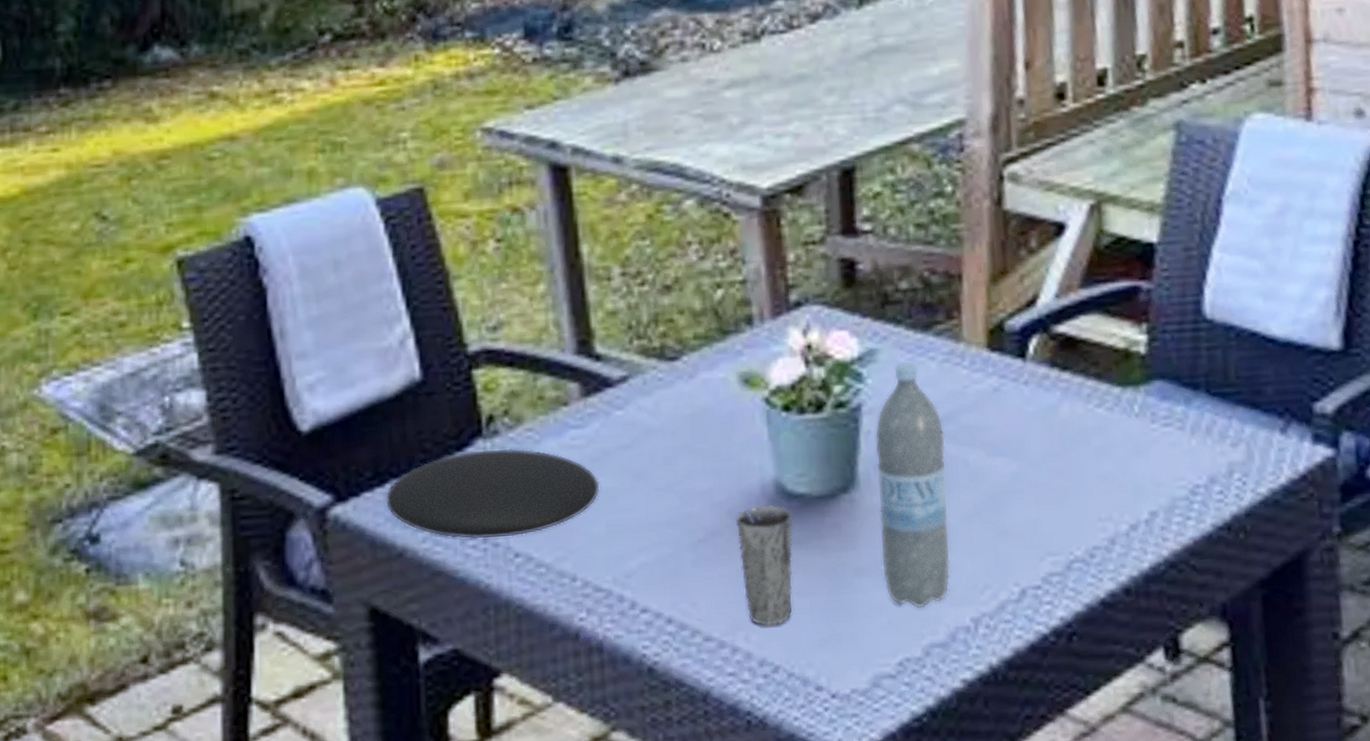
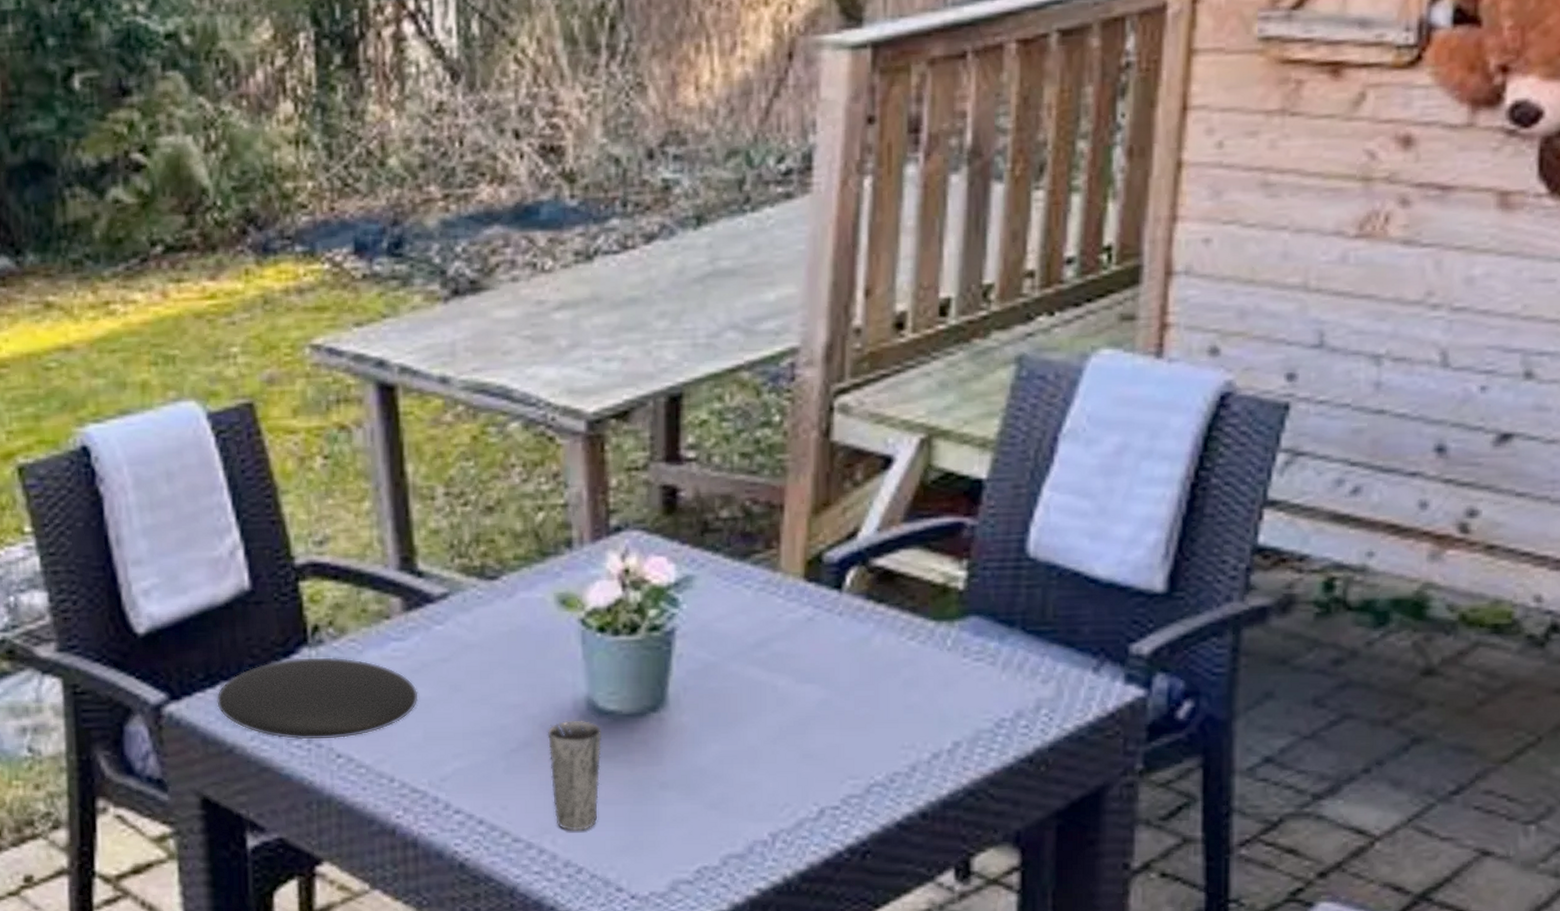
water bottle: present [874,361,951,609] -> none [686,588,755,822]

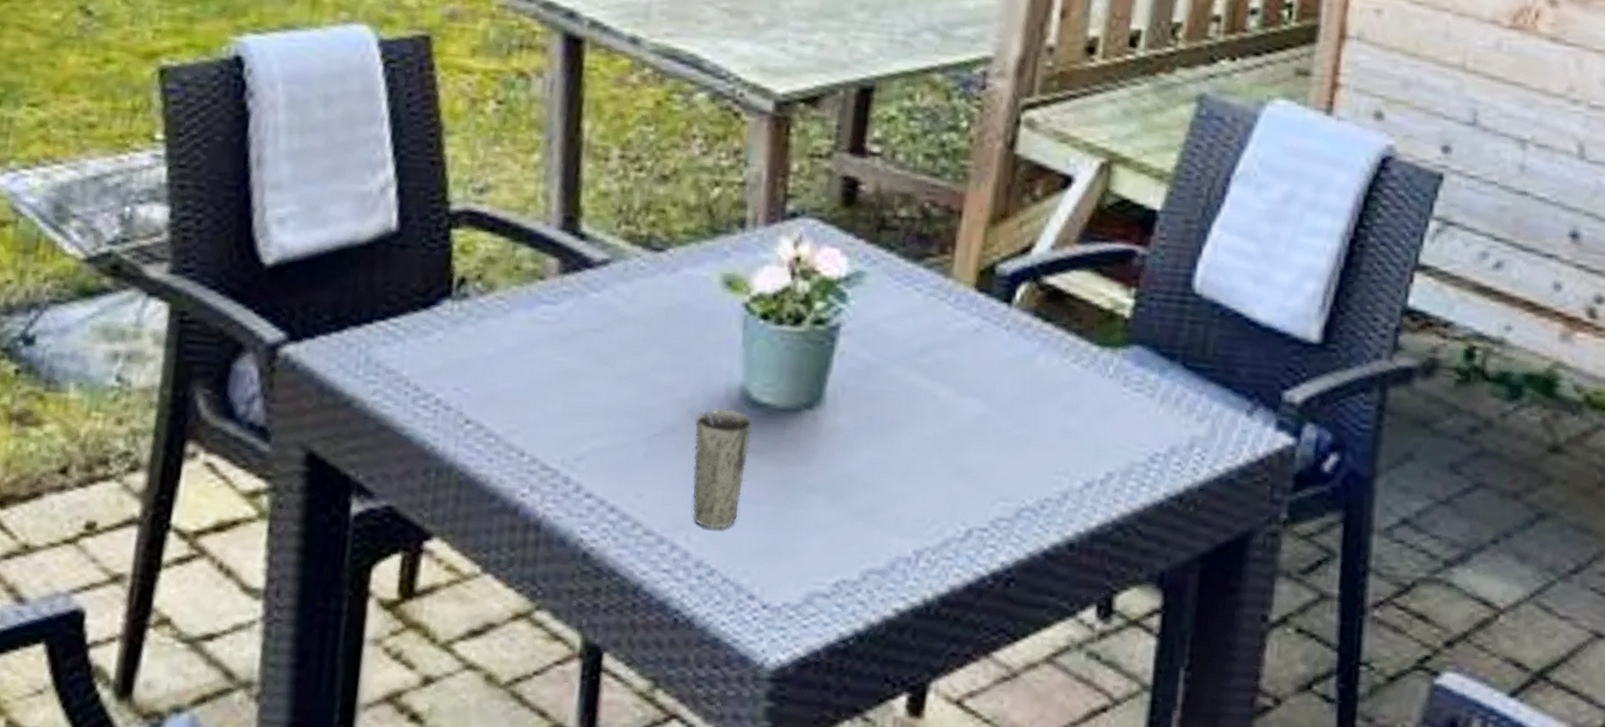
plate: present [217,657,419,740] -> none [341,310,564,403]

